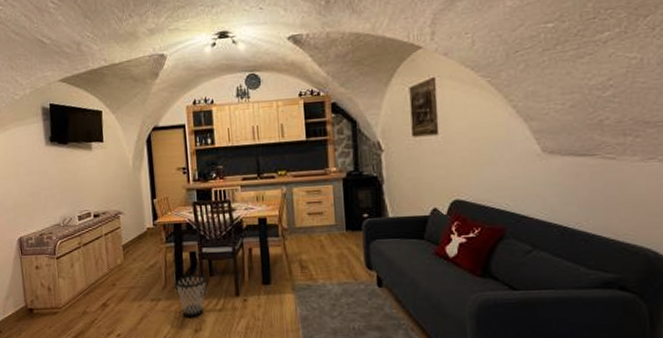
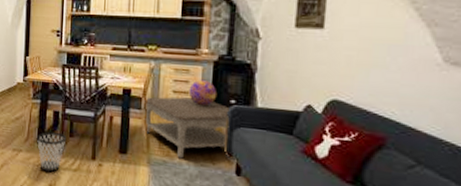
coffee table: none [281,218,366,280] -> present [144,97,232,159]
decorative globe: none [322,197,350,225] -> present [188,79,217,106]

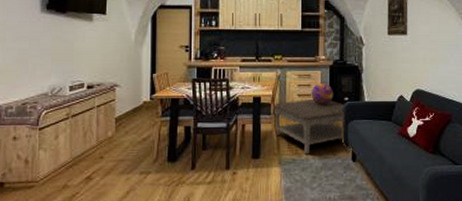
wastebasket: present [36,131,67,173] -> none [166,147,200,190]

